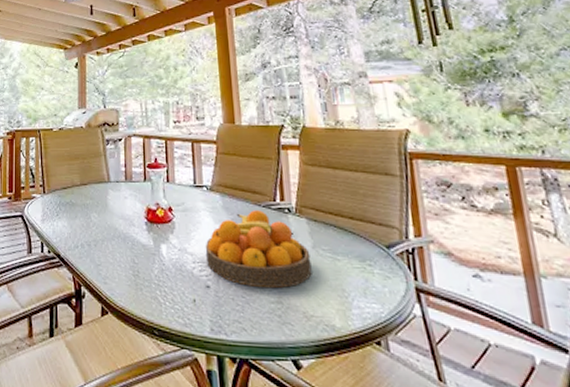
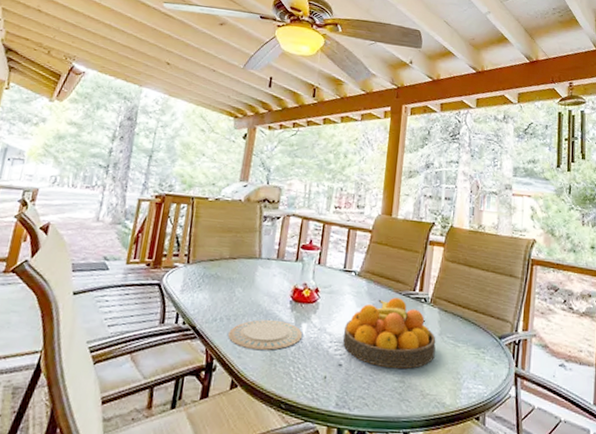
plate: none [91,244,164,275] -> present [228,319,303,351]

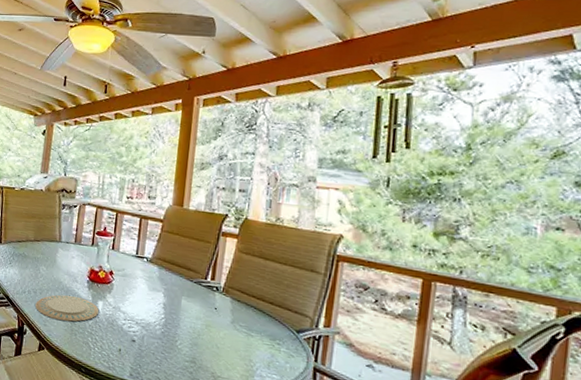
fruit bowl: present [342,297,436,369] -> none [135,284,228,352]

